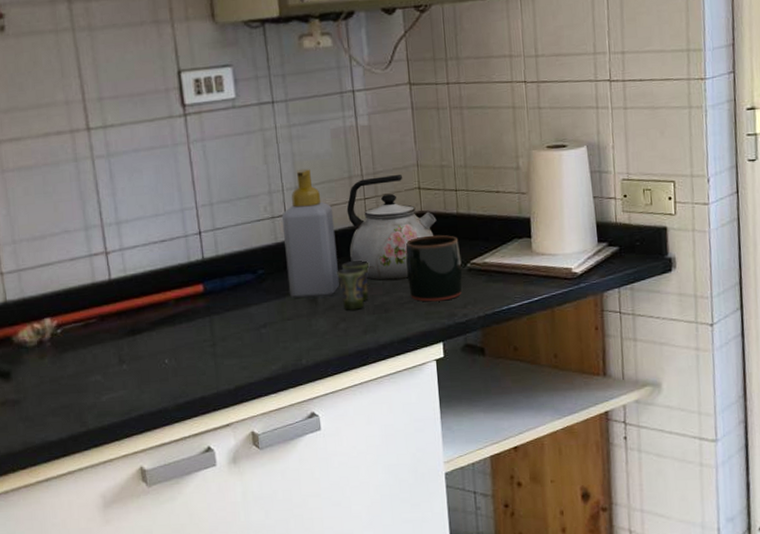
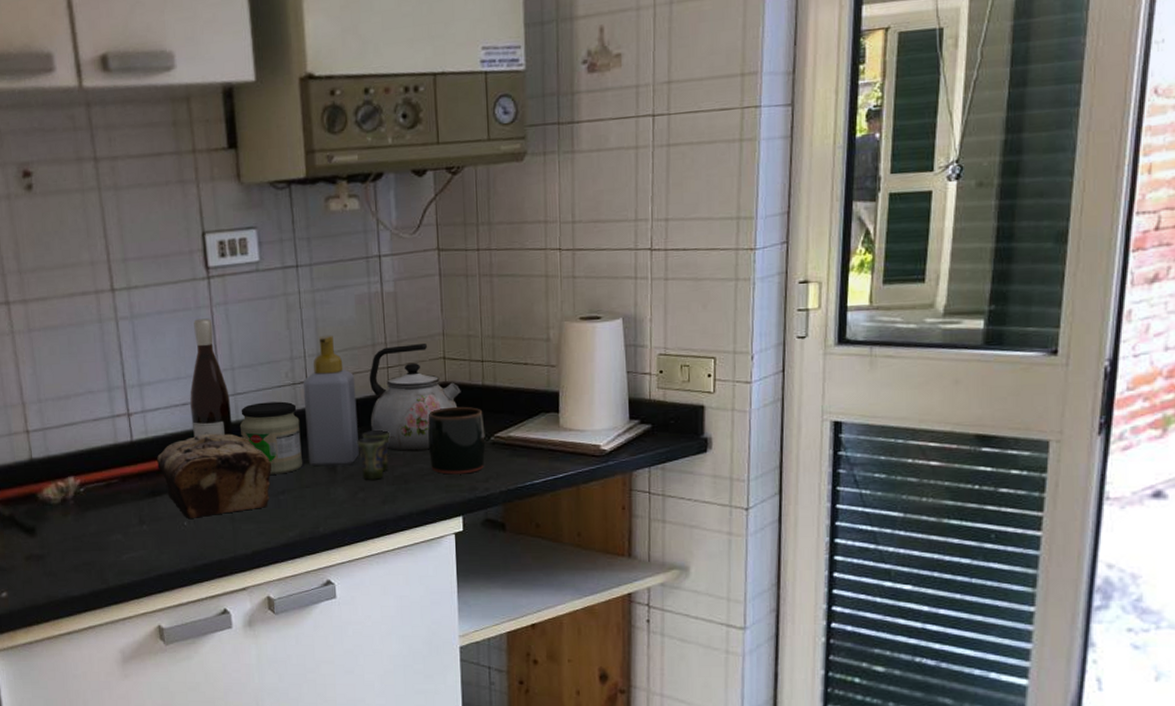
bread loaf: none [135,269,253,356] -> present [156,433,272,518]
bottle: none [168,155,213,275] -> present [190,318,233,439]
jar: none [219,235,284,309] -> present [239,401,303,475]

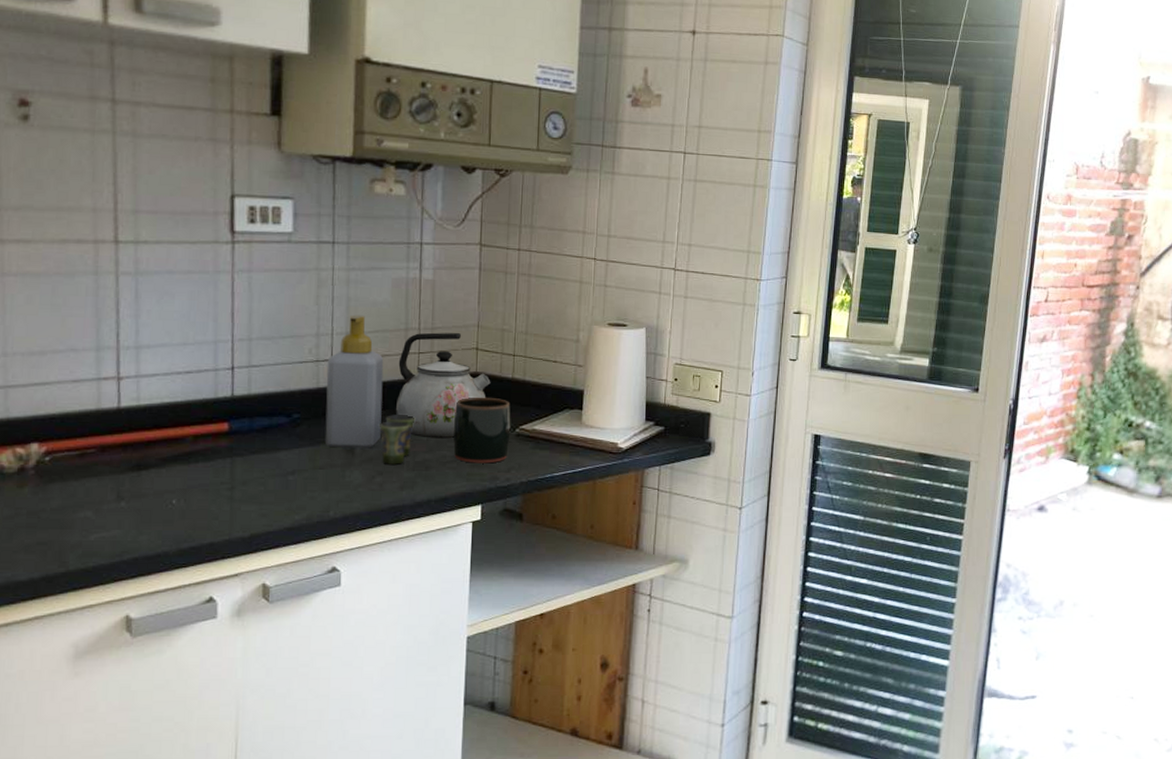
bread loaf: present [156,433,272,518] -> none [147,405,283,496]
bottle: present [190,318,233,439] -> none [194,283,244,410]
jar: present [239,401,303,475] -> none [251,377,320,454]

